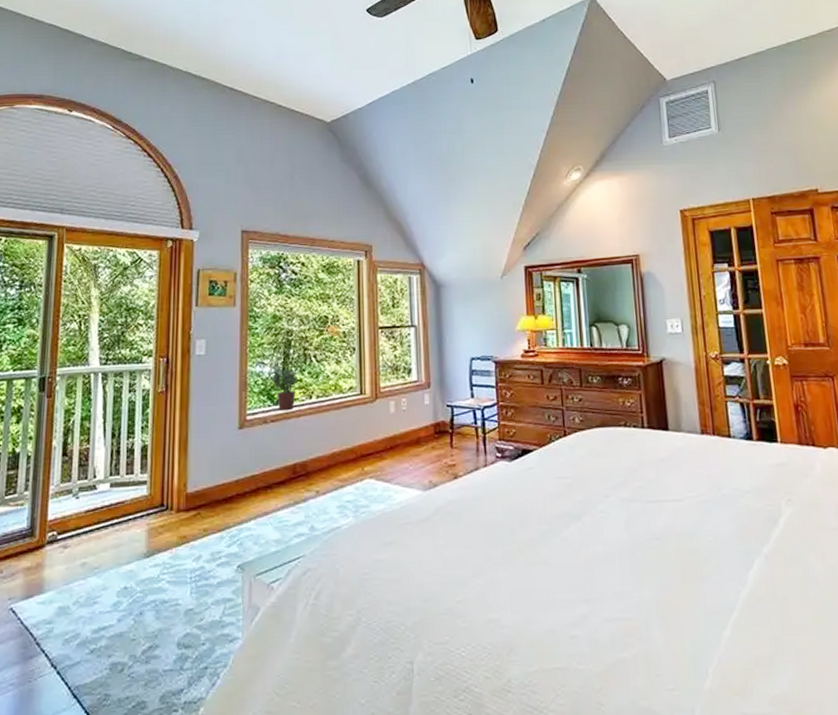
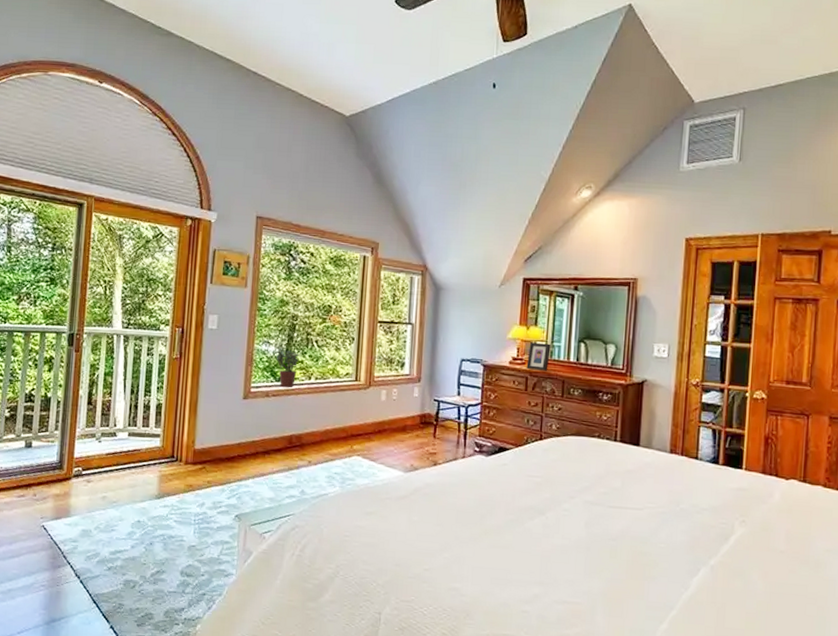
picture frame: none [539,331,563,362] -> present [526,342,551,371]

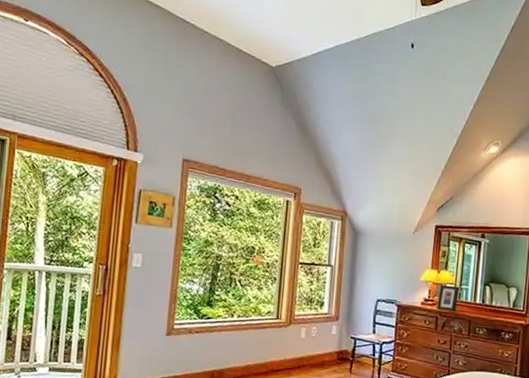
potted plant: present [274,348,299,388] -> none [197,287,223,326]

